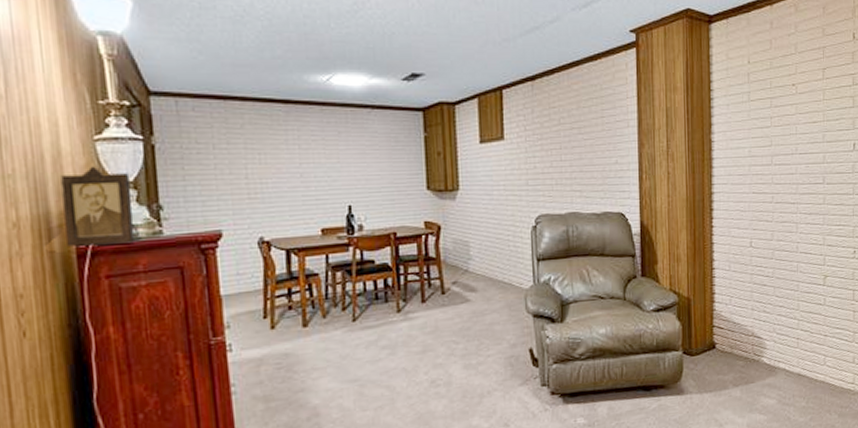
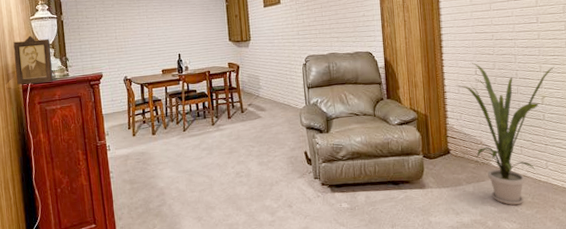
house plant: none [728,231,840,412] -> present [457,62,555,206]

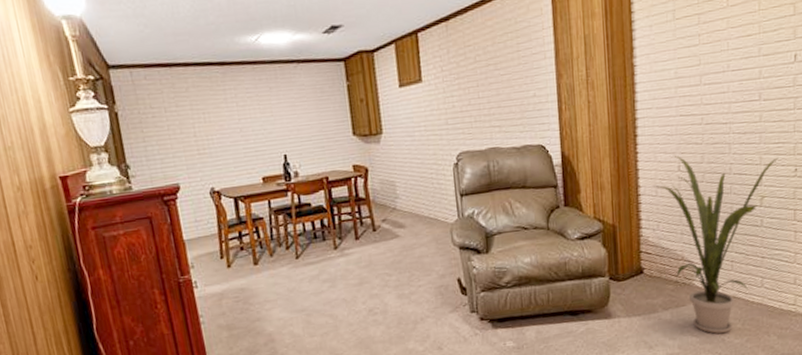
photo frame: present [13,35,57,85] -> none [48,134,116,204]

